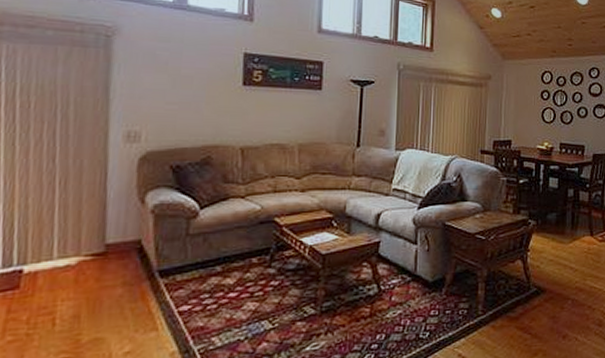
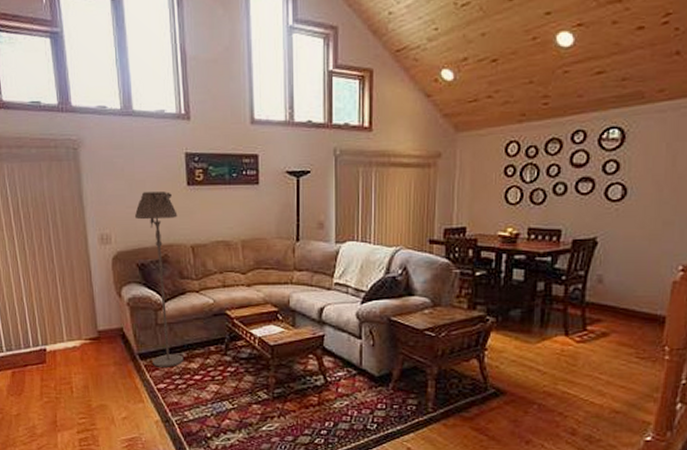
floor lamp: none [174,89,228,286] -> present [134,192,184,367]

